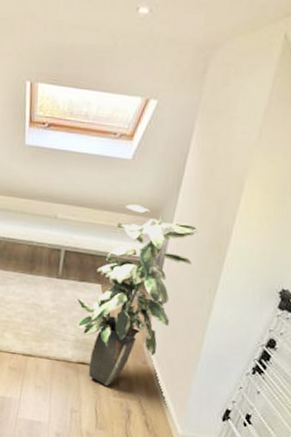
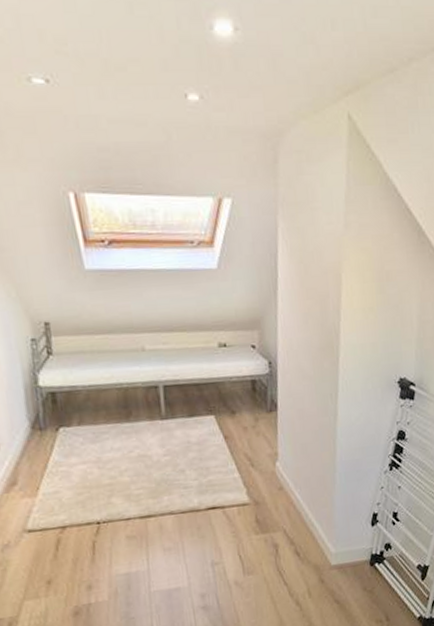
indoor plant: present [75,204,199,387] -> none [190,318,307,526]

